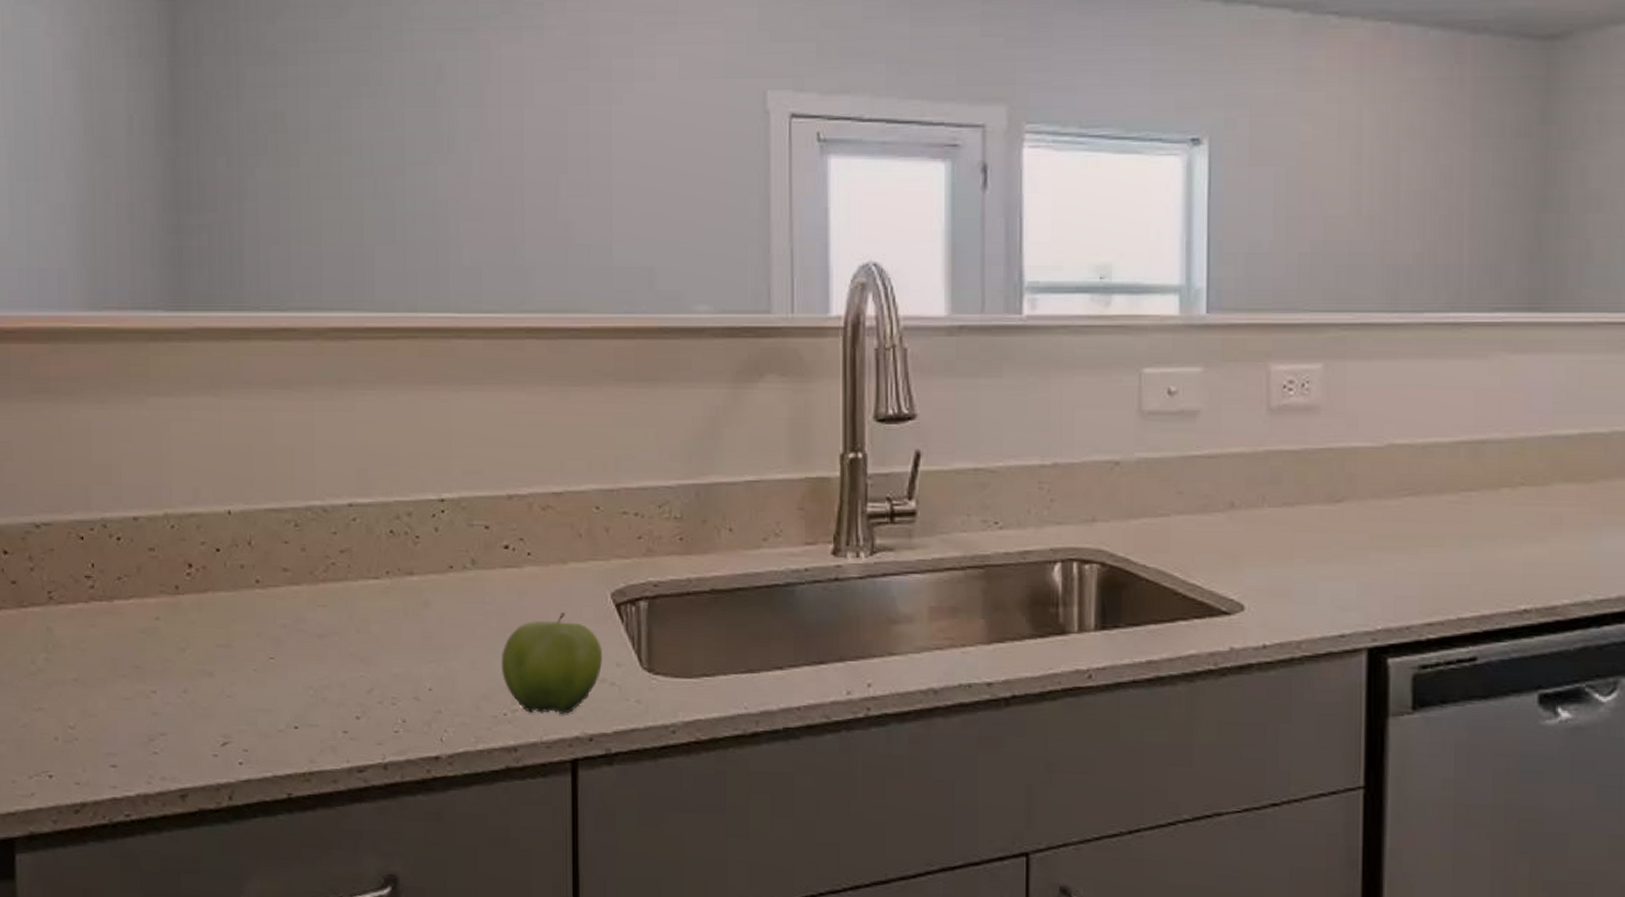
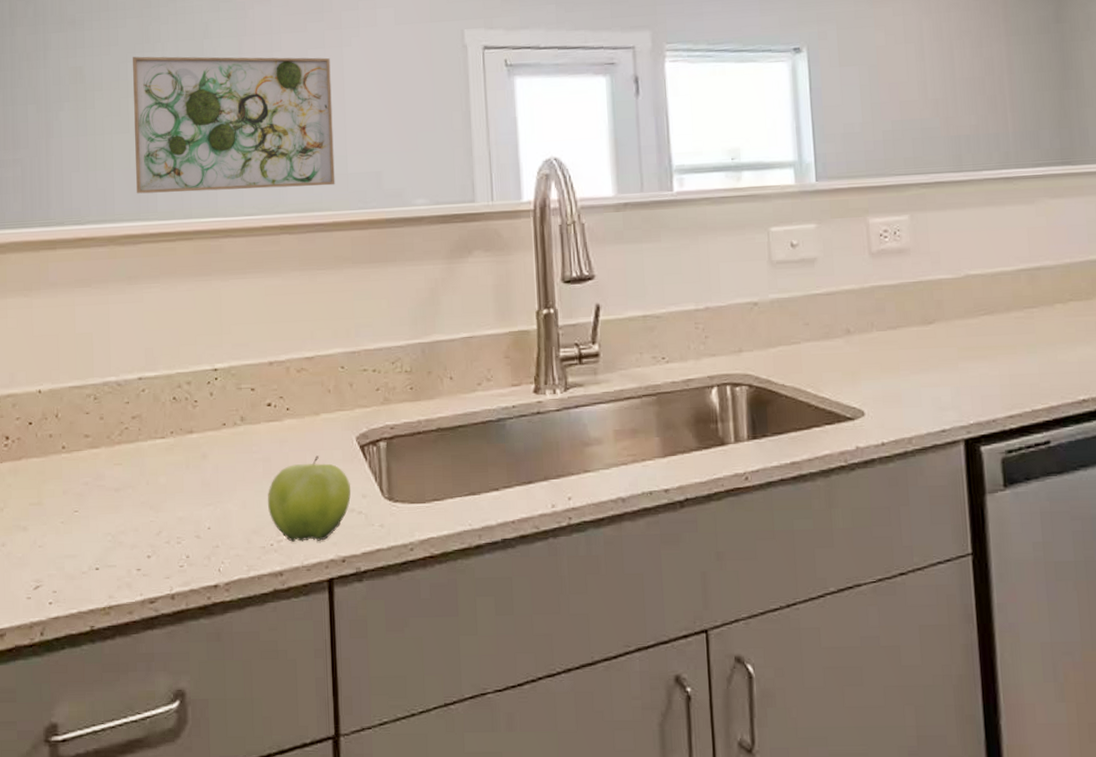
wall art: none [347,102,596,281] -> present [133,56,335,194]

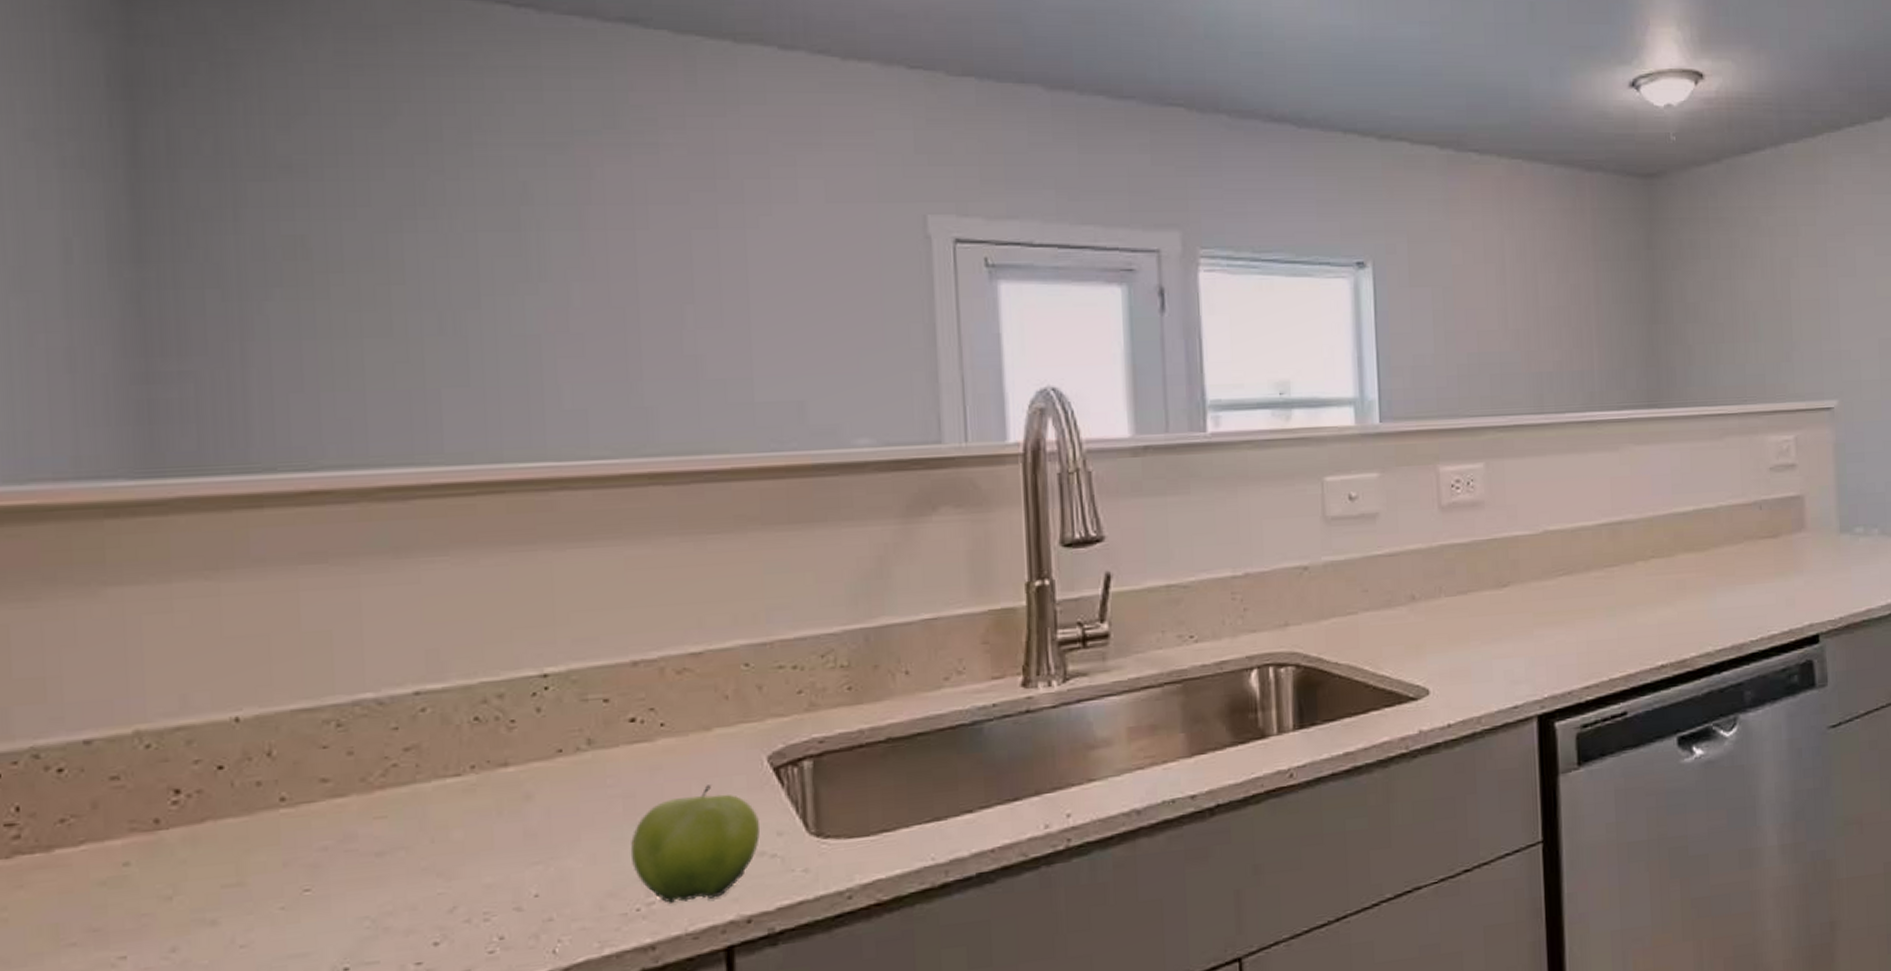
wall art: present [133,56,335,194] -> none [397,225,735,427]

